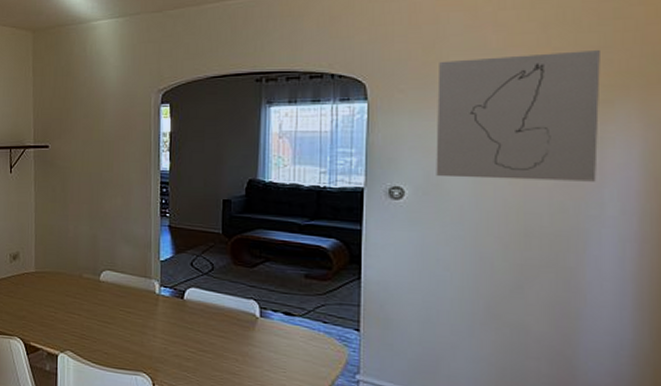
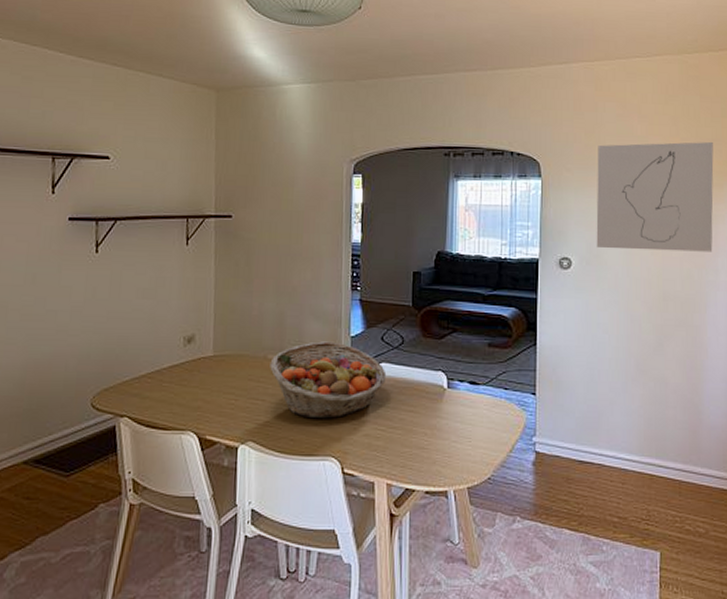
fruit basket: none [85,264,196,337] -> present [270,341,387,419]

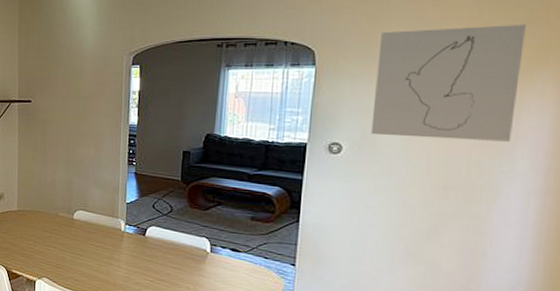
fruit basket: present [270,341,387,419] -> none [60,205,156,268]

